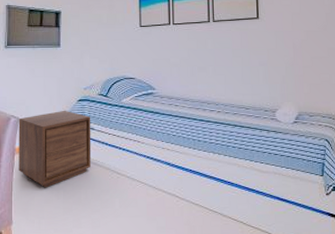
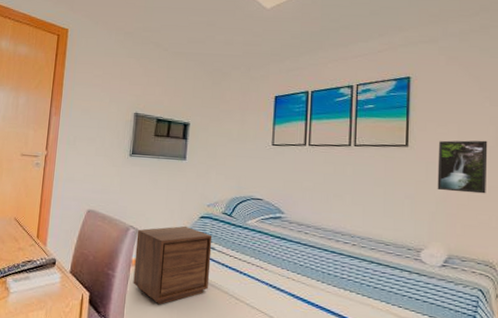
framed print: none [284,8,326,56] -> present [437,140,488,194]

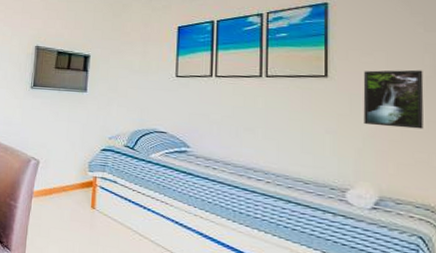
nightstand: present [133,225,213,305] -> none [35,158,115,238]

